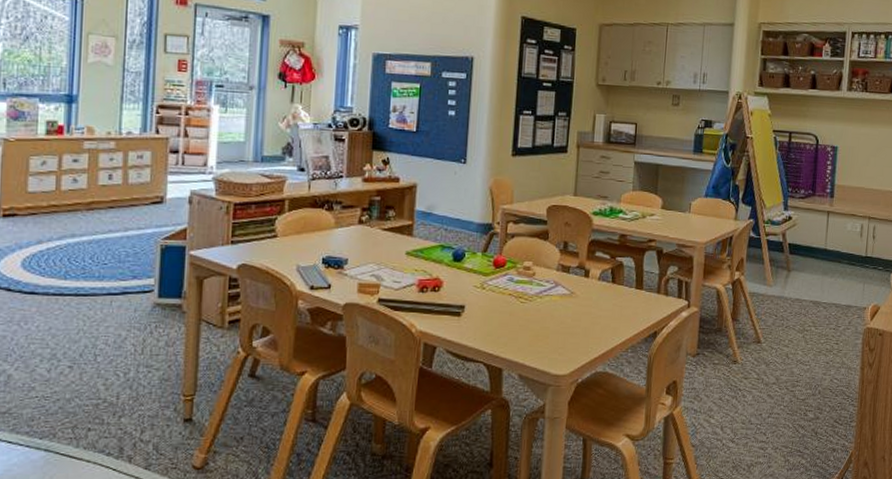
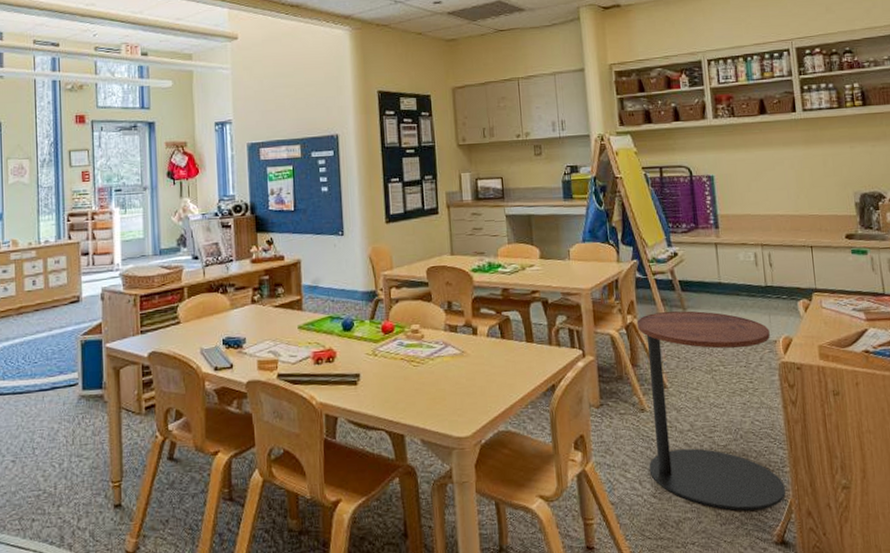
side table: none [732,272,862,459] -> present [636,310,786,511]

